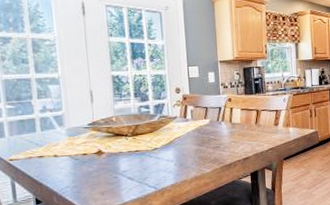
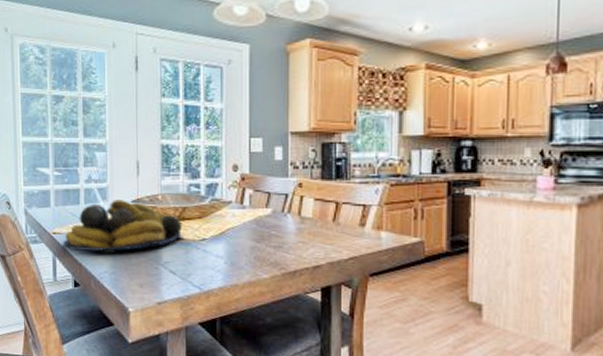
fruit bowl: none [20,124,138,173] -> present [62,199,183,252]

